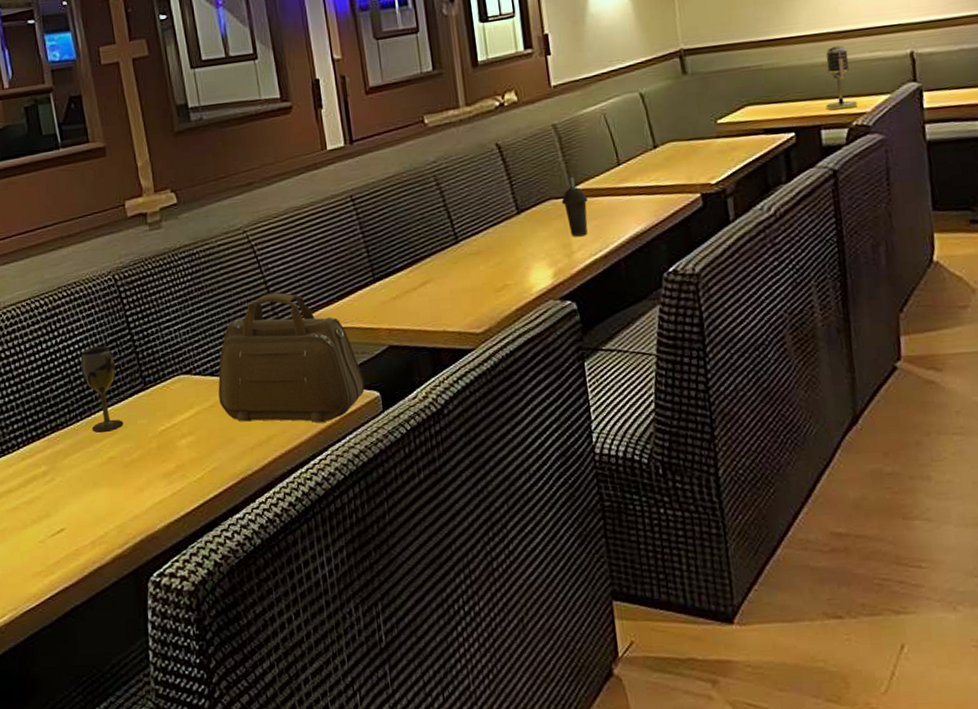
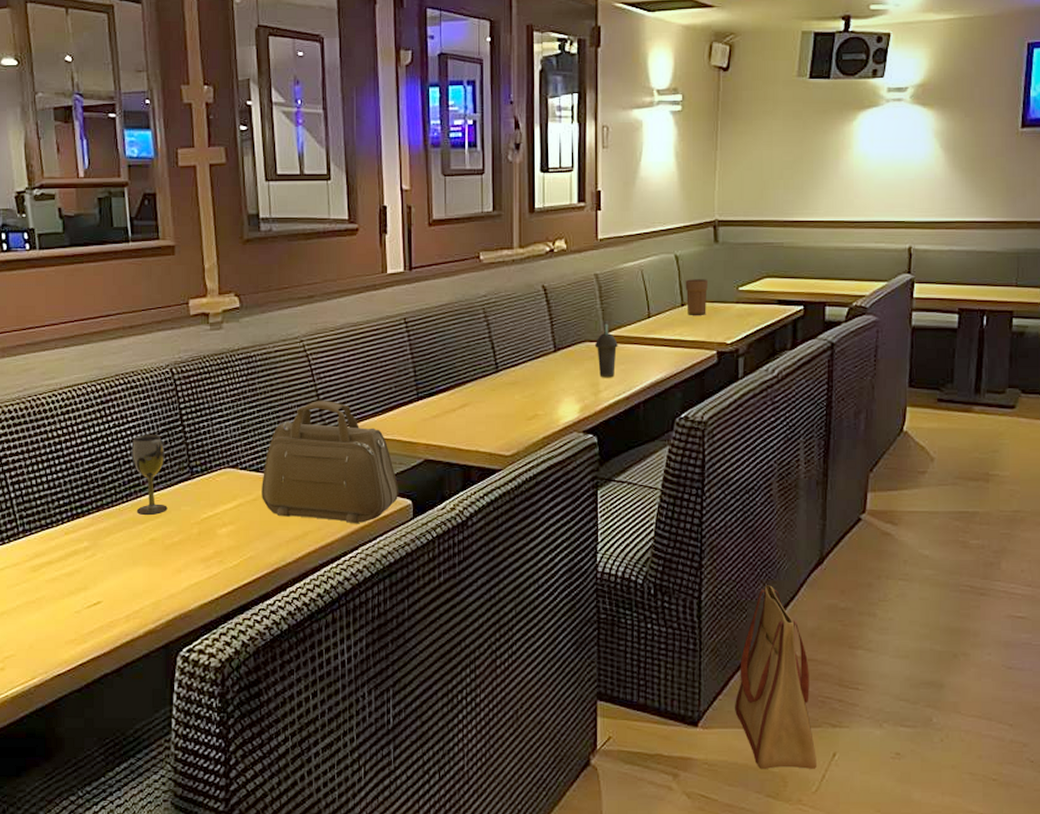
cup: none [654,115,684,158] -> present [685,279,709,315]
shopping bag: none [773,453,883,670] -> present [735,585,816,770]
microphone: present [825,45,857,110] -> none [832,234,859,290]

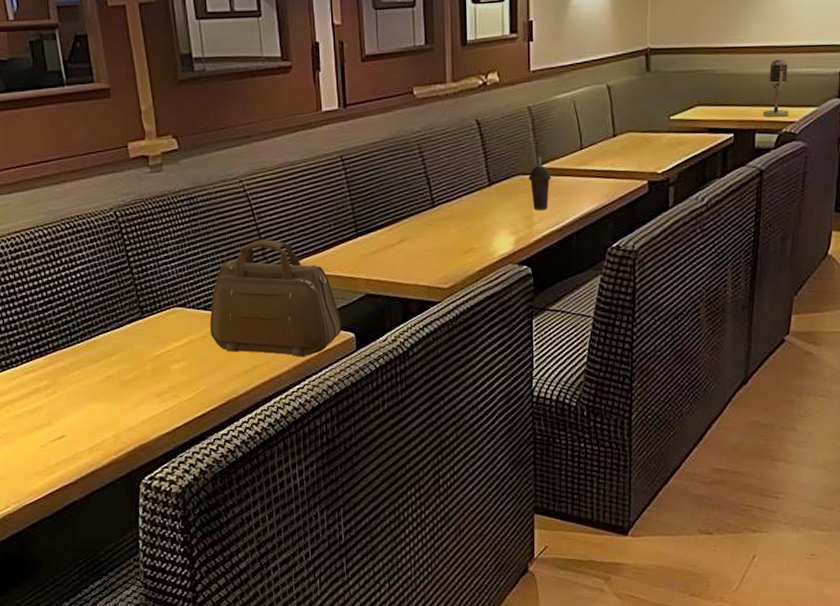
wine glass: present [131,433,168,516] -> none [82,276,121,355]
cup: present [685,279,709,315] -> none [617,109,640,146]
shopping bag: present [735,585,816,770] -> none [663,404,737,572]
microphone: none [832,234,859,290] -> present [762,59,789,117]

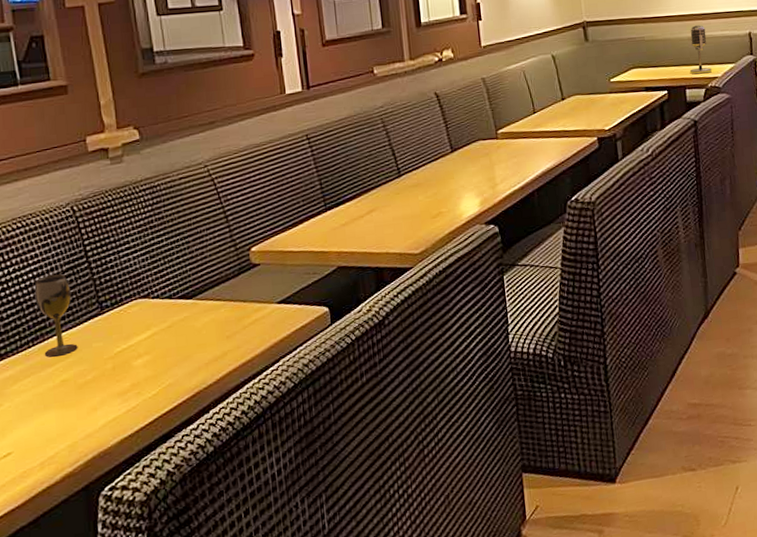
wine glass: none [82,276,121,355] -> present [34,273,78,358]
handbag: present [210,239,342,357] -> none [175,221,316,340]
cup: present [528,156,551,210] -> none [487,122,509,172]

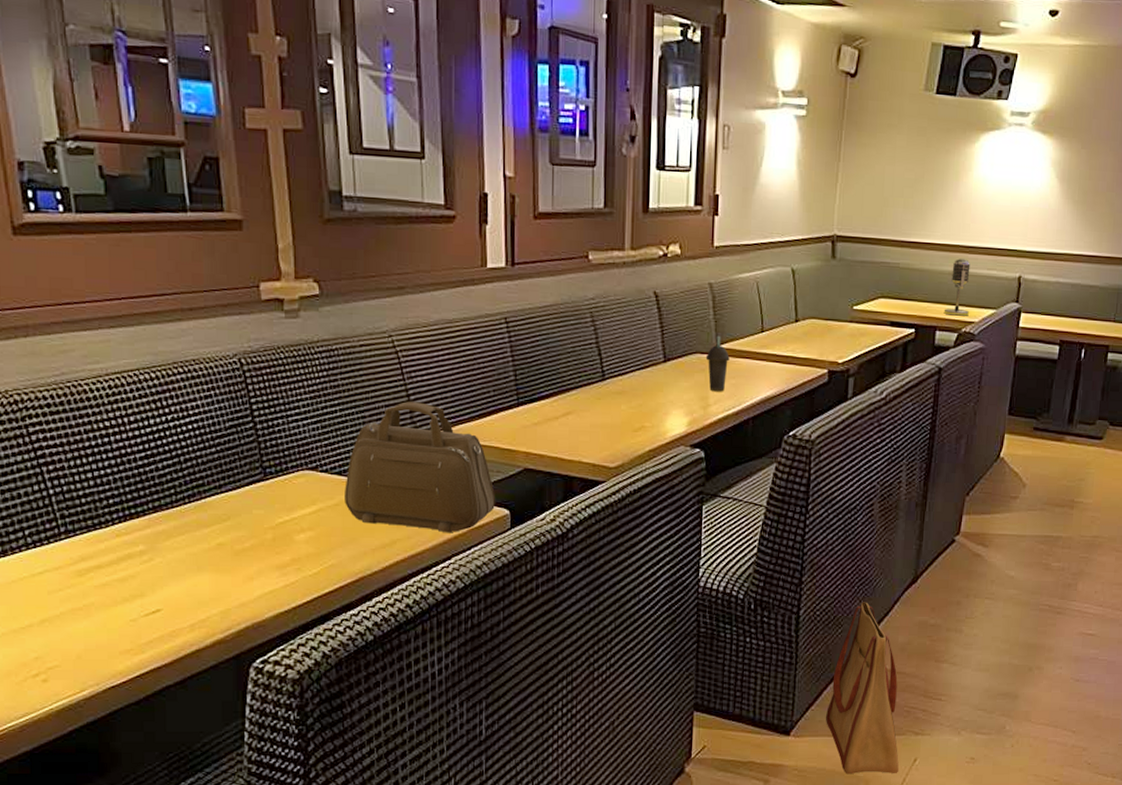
wine glass: present [34,273,78,358] -> none [193,429,237,519]
handbag: none [175,221,316,340] -> present [345,401,496,533]
cup: none [487,122,509,172] -> present [705,335,730,392]
shopping bag: none [646,342,723,513] -> present [826,602,899,775]

